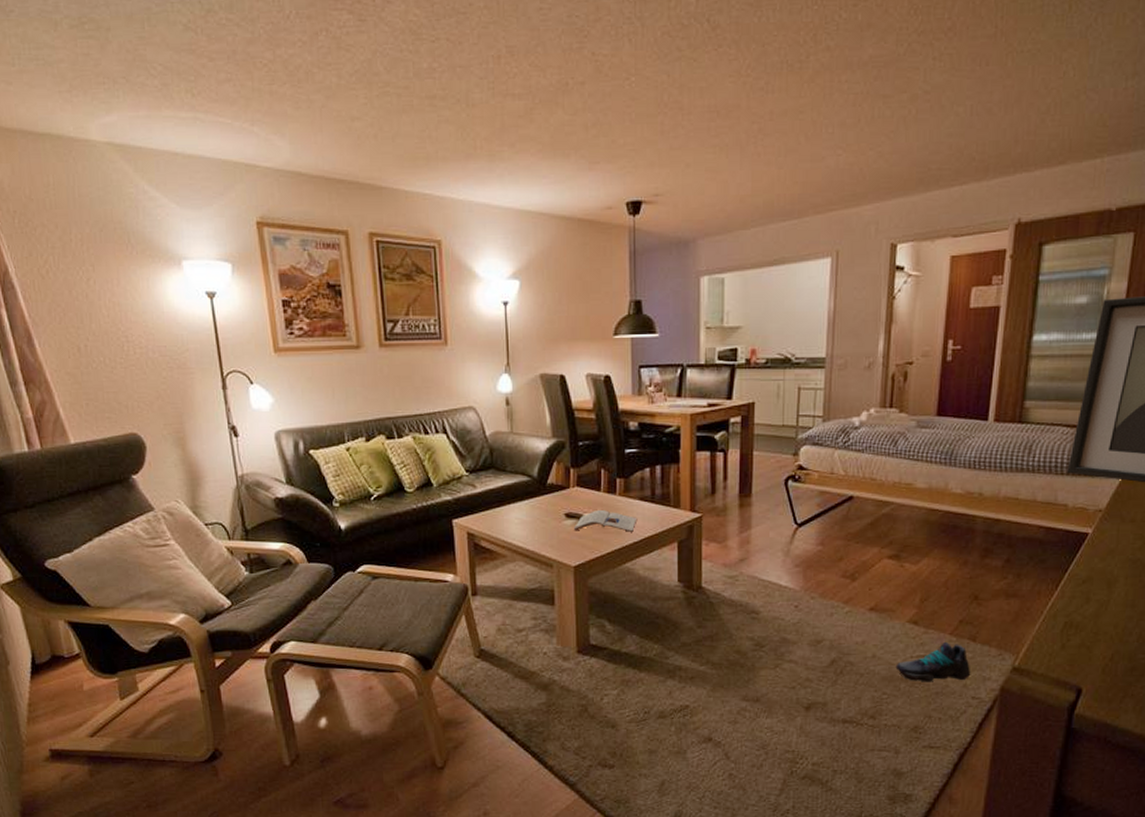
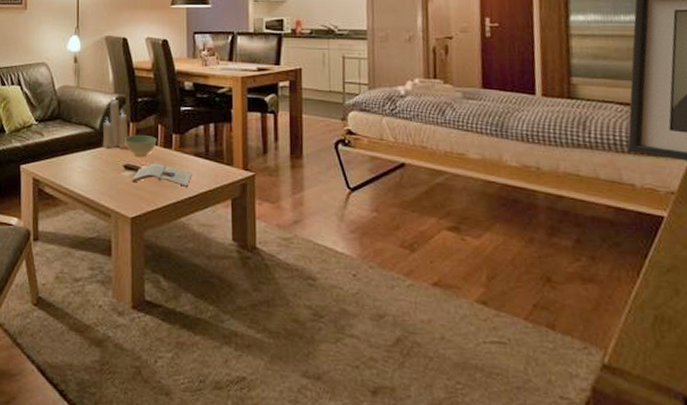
candle: none [540,442,570,497] -> present [102,97,129,149]
bowl: none [564,480,600,505] -> present [124,134,157,158]
athletic shoe: present [895,642,971,682] -> none [468,328,555,374]

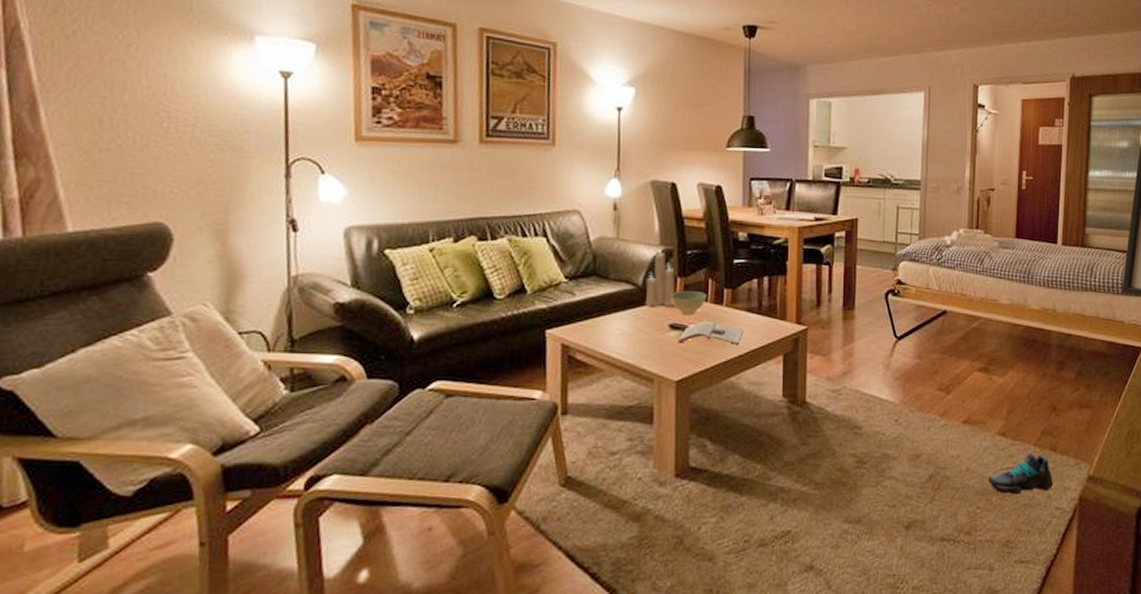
athletic shoe: none [468,328,555,374] -> present [987,453,1054,495]

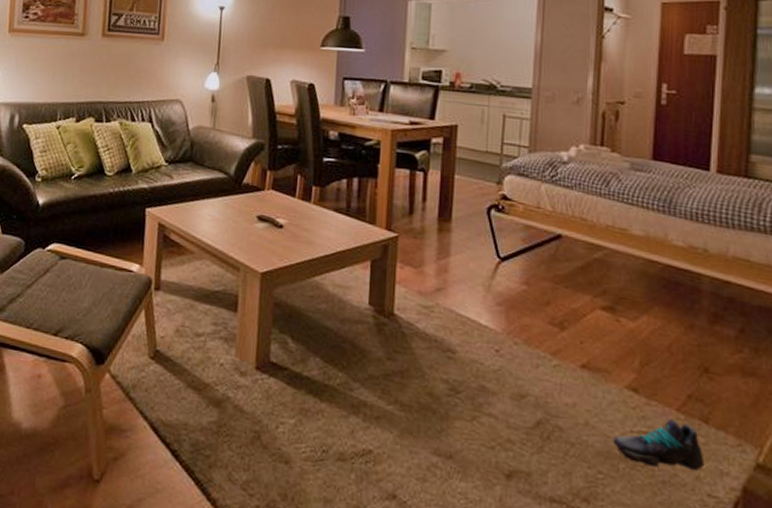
candle: present [645,250,676,307] -> none [235,142,266,199]
bowl: present [670,290,707,316] -> none [259,184,295,210]
magazine: present [678,320,744,344] -> none [265,215,331,244]

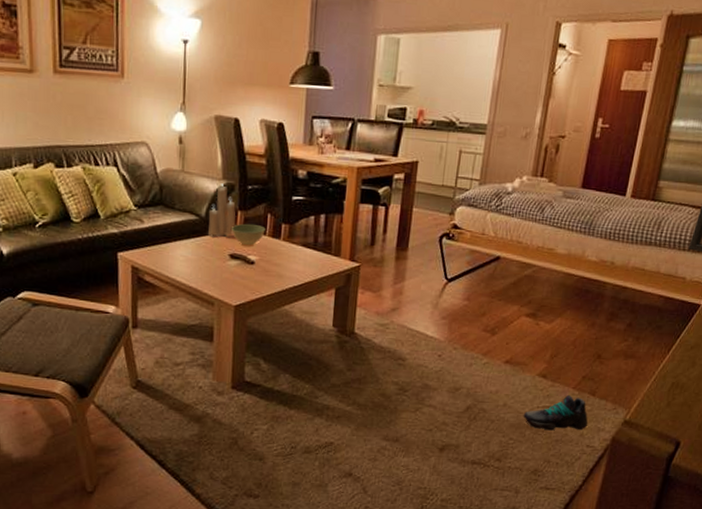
candle: none [235,142,266,199] -> present [207,183,237,238]
bowl: none [259,184,295,210] -> present [230,223,266,247]

